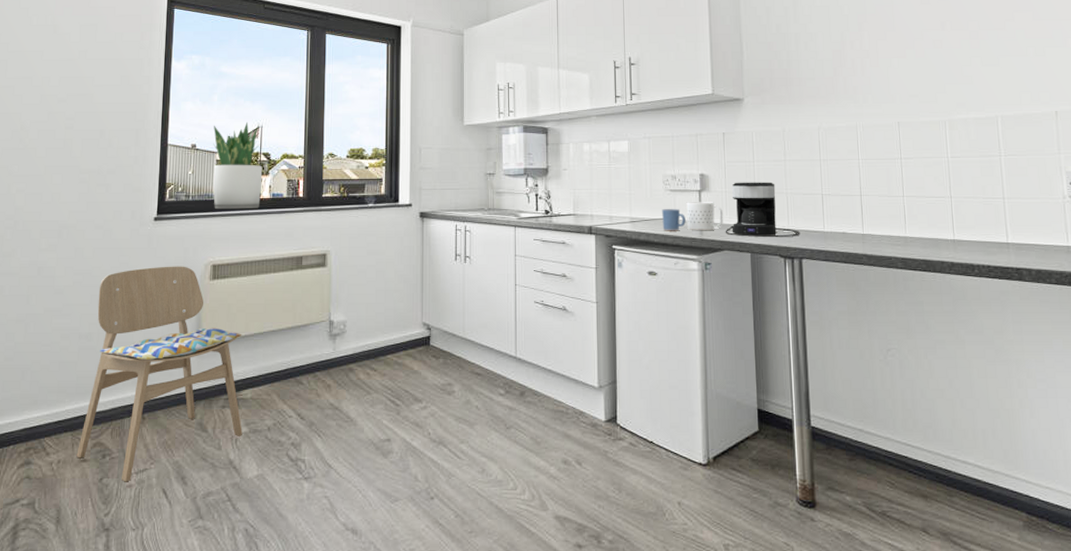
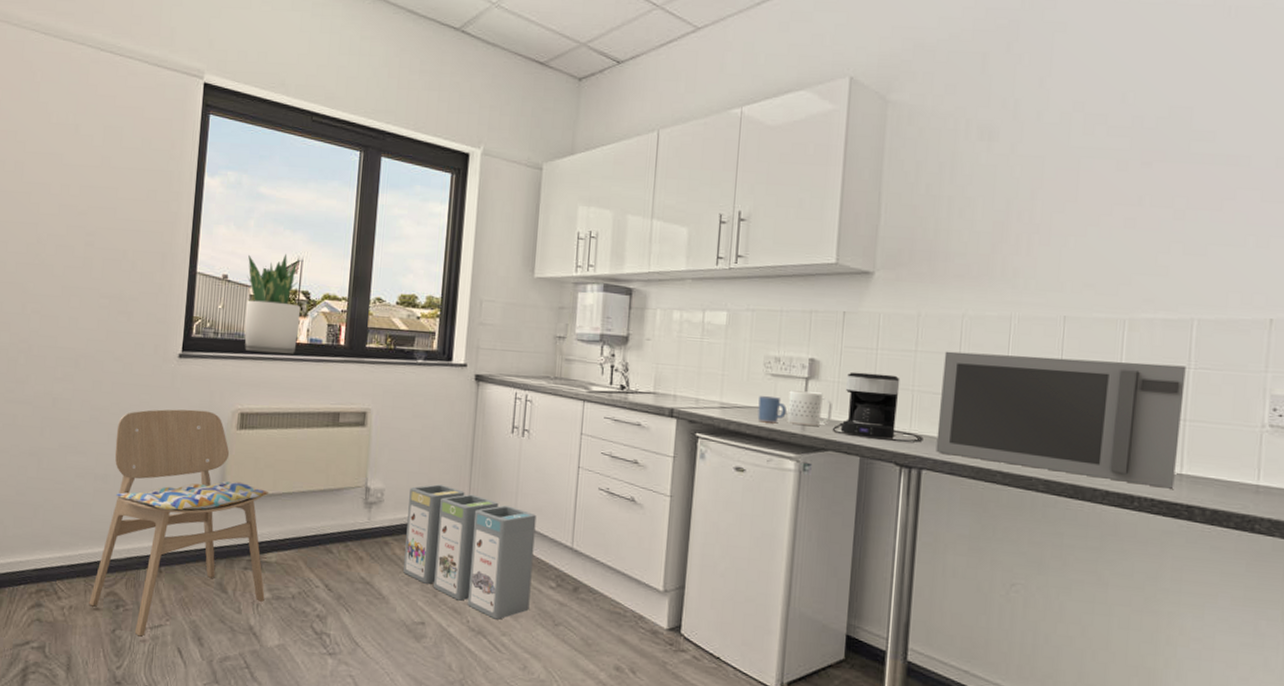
recycling bin: none [368,312,483,429] -> present [403,484,537,620]
microwave: none [808,154,1004,256] -> present [935,351,1186,489]

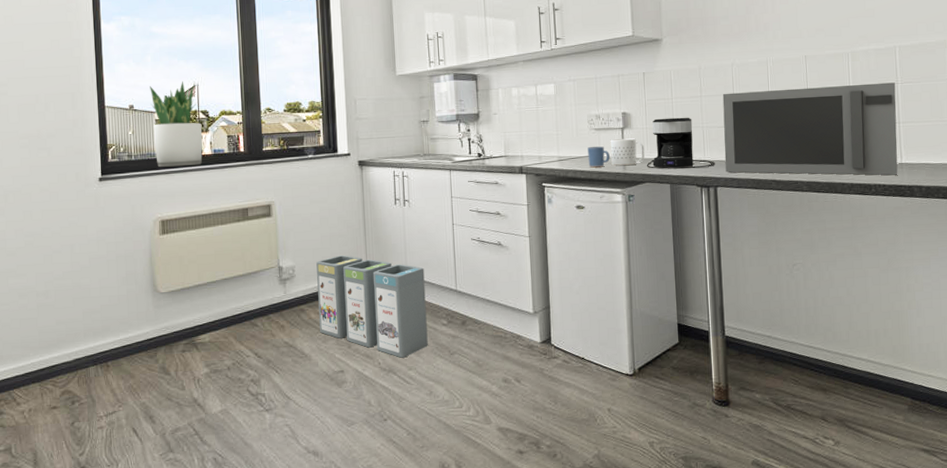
dining chair: present [89,409,270,637] -> none [46,223,204,425]

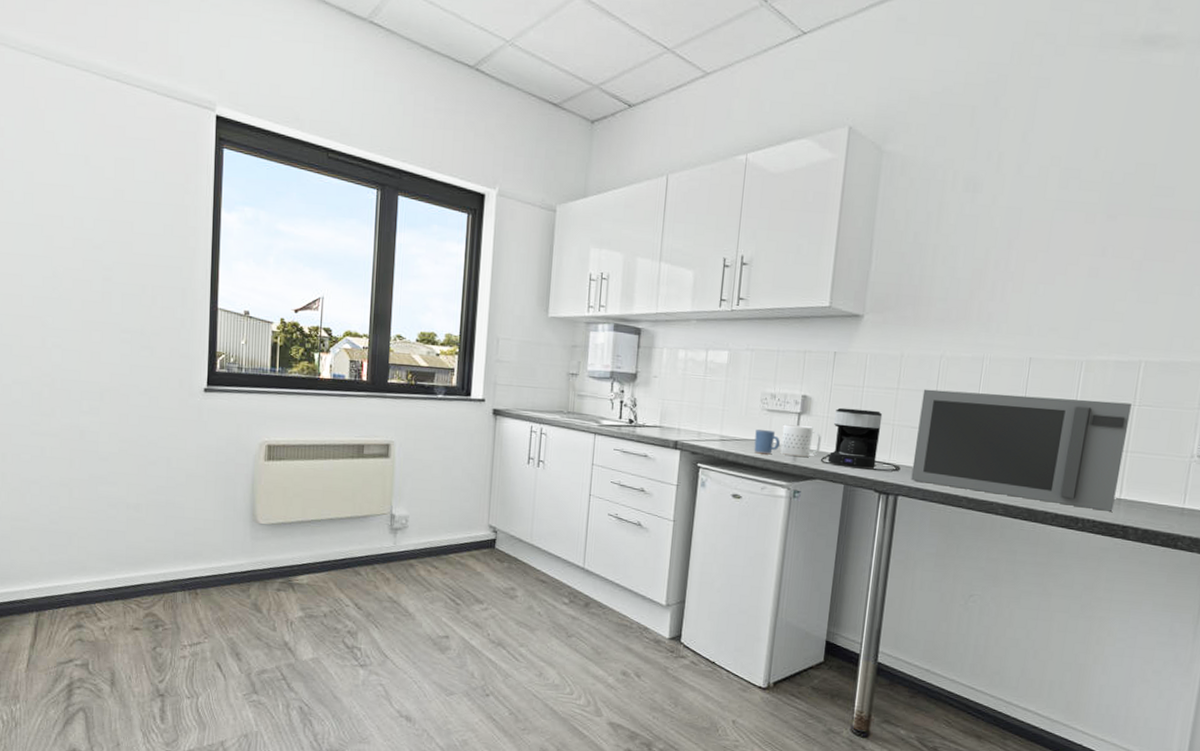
planter: present [150,81,203,168] -> none [268,291,323,389]
recycling bin: present [316,255,428,358] -> none [428,511,551,633]

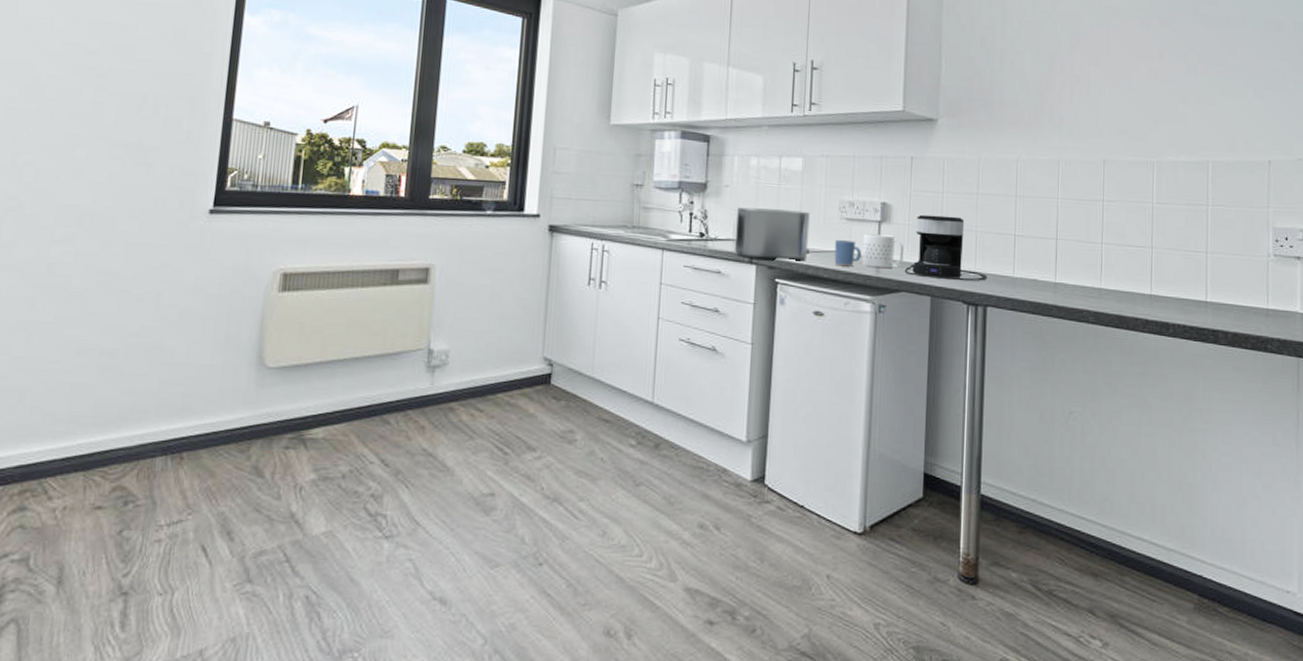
toaster: none [660,397,733,448] -> present [734,207,810,261]
microwave: present [911,389,1132,512] -> none [998,193,1205,315]

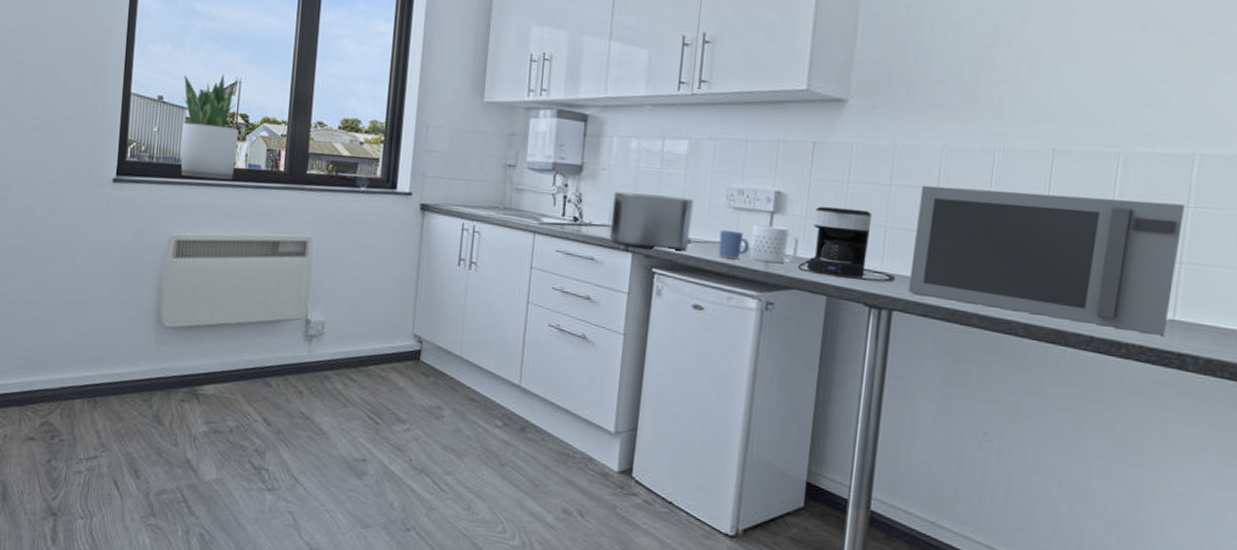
planter: none [289,99,355,208] -> present [180,75,239,180]
microwave: none [998,193,1205,315] -> present [908,185,1185,336]

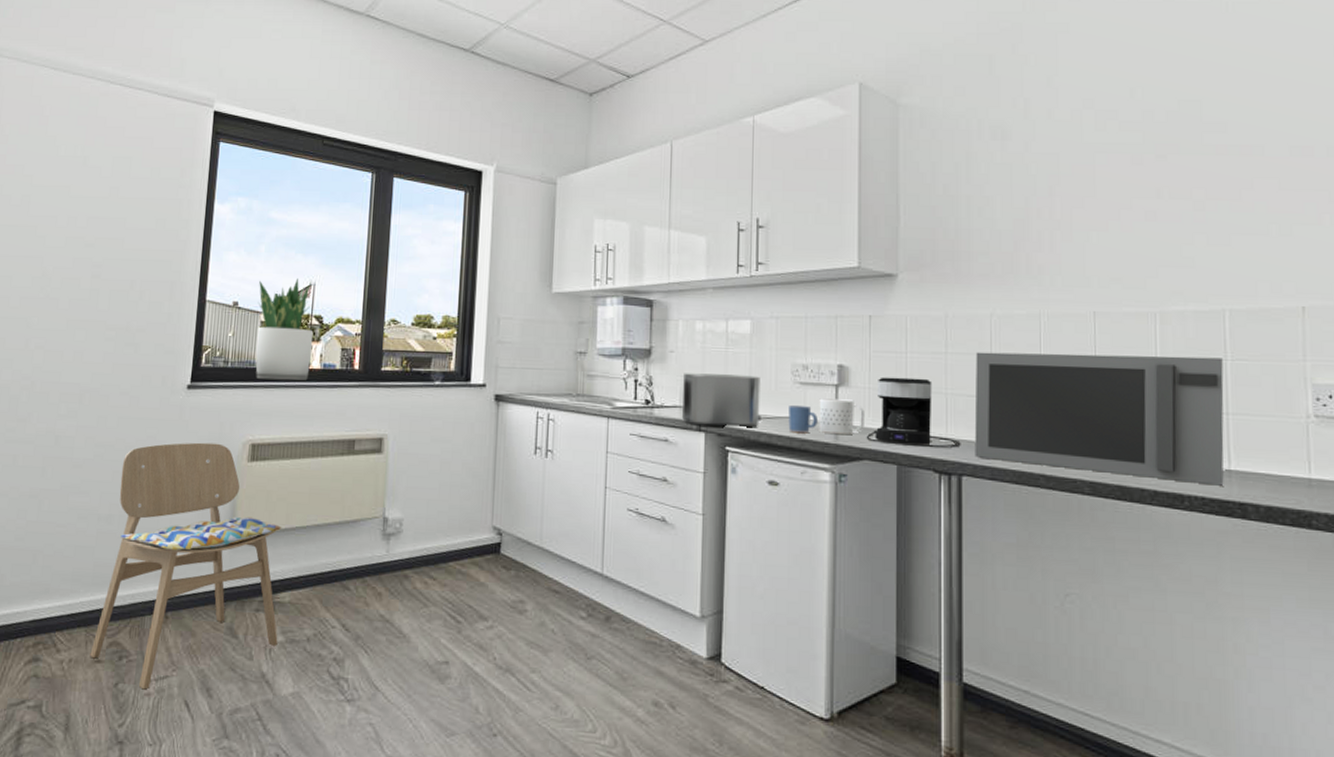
dining chair: none [23,235,207,468] -> present [90,442,282,690]

